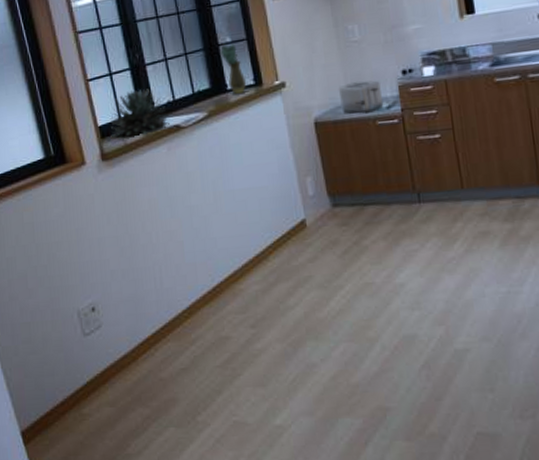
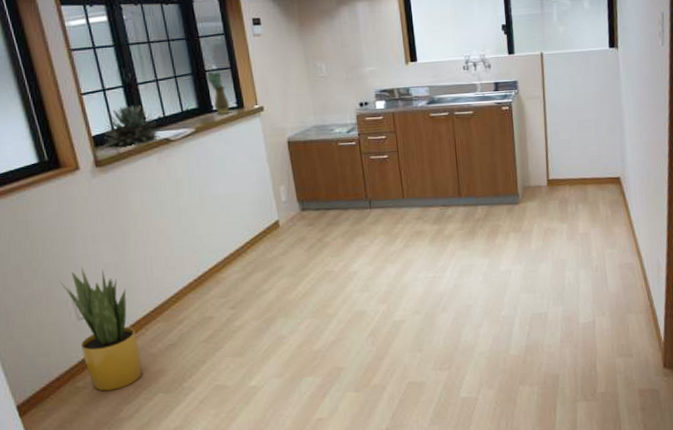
planter: none [64,275,153,421] -> present [59,267,144,391]
toaster: present [338,80,384,115] -> none [307,109,345,137]

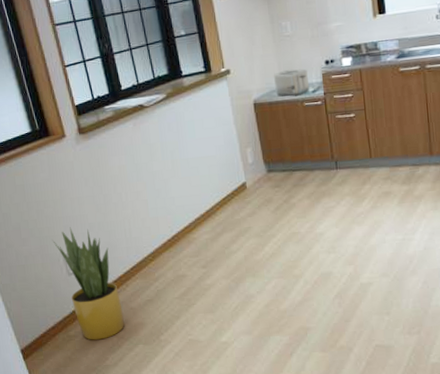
succulent plant: present [104,105,161,147] -> none [85,74,136,115]
vase: present [207,70,230,114] -> none [176,36,199,79]
toaster: none [307,109,345,137] -> present [273,69,310,97]

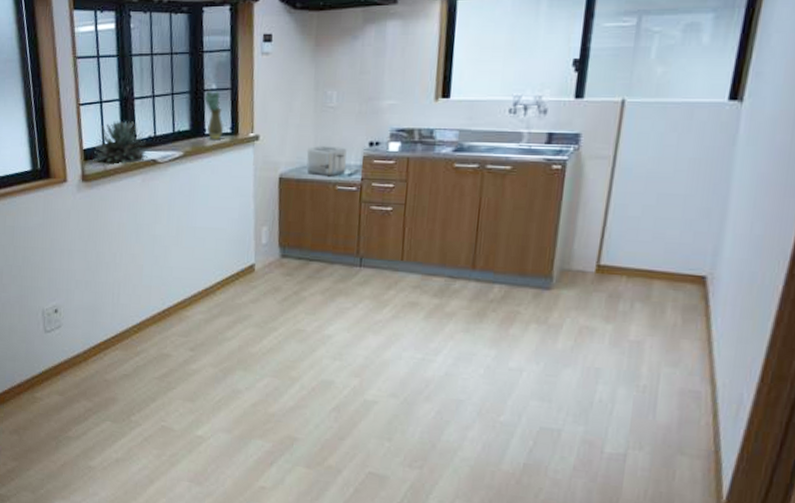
planter: present [52,227,125,340] -> none [33,280,96,408]
succulent plant: none [85,74,136,115] -> present [94,121,149,164]
vase: none [176,36,199,79] -> present [204,90,224,139]

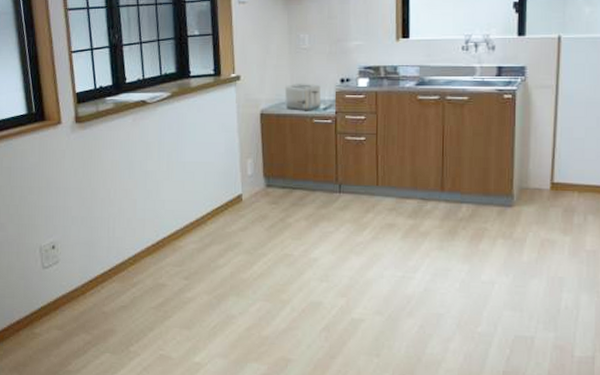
succulent plant: present [94,121,149,164] -> none [87,66,138,105]
vase: present [204,90,224,139] -> none [188,36,208,80]

